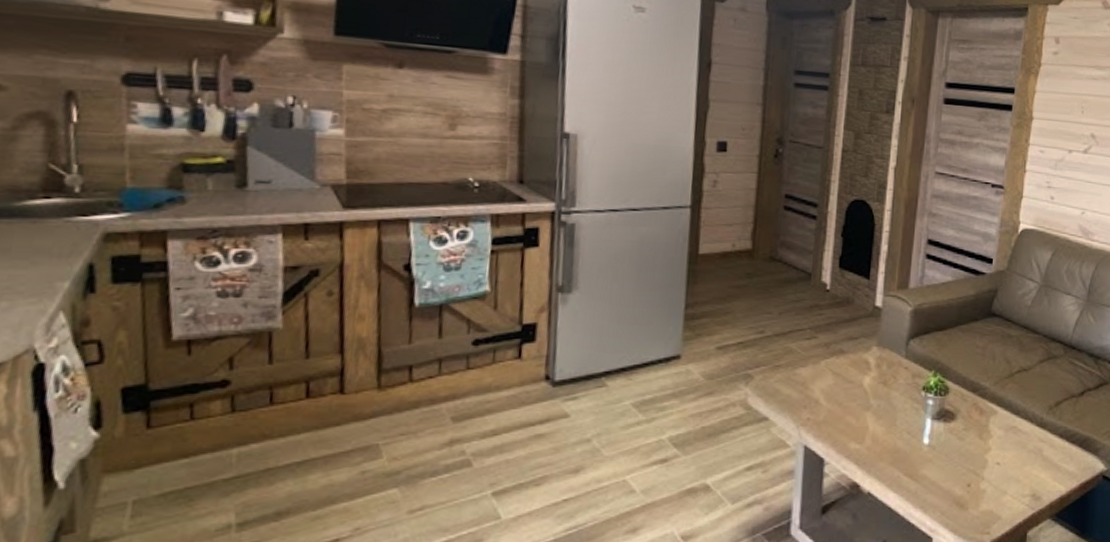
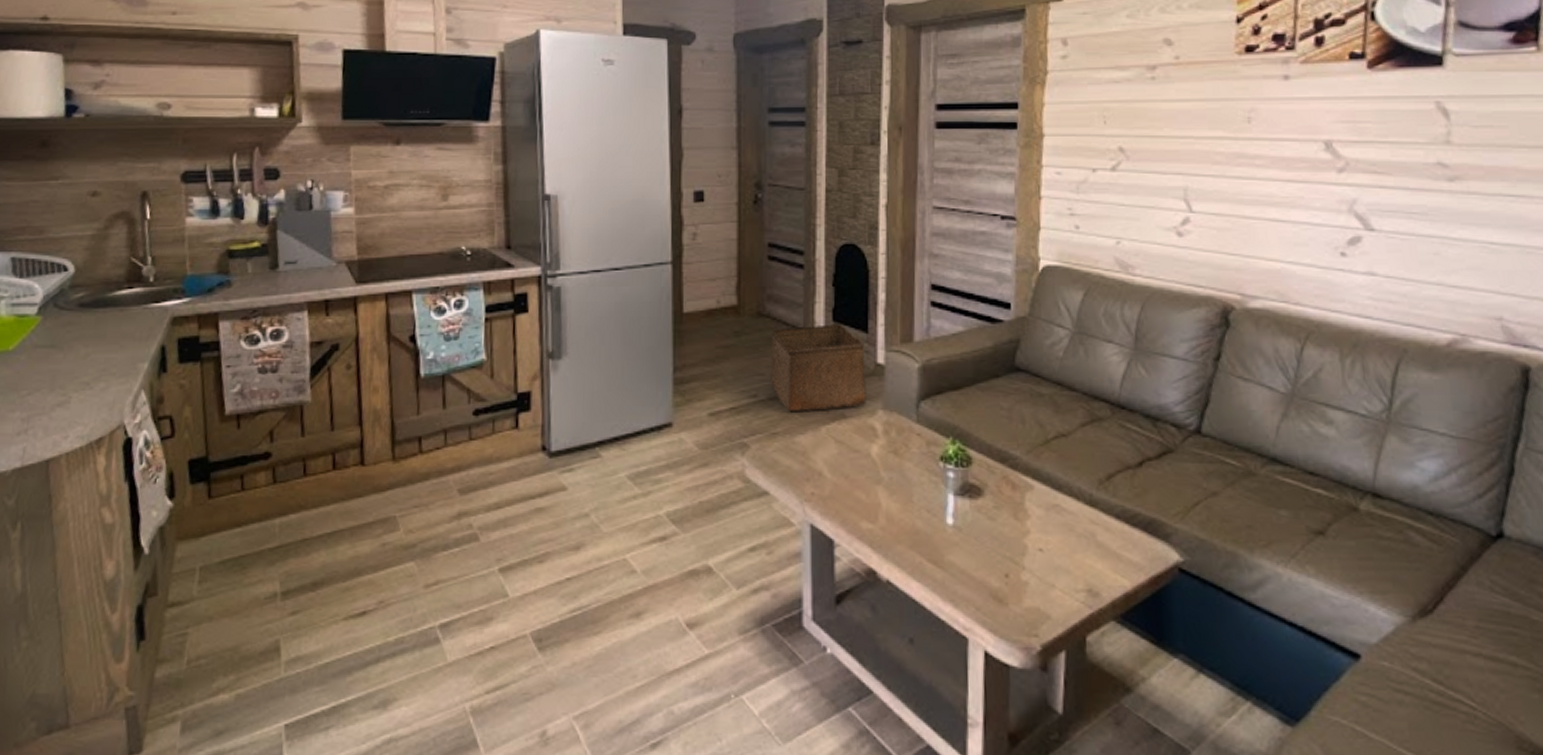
storage bin: none [778,270,865,348] -> present [770,324,866,412]

